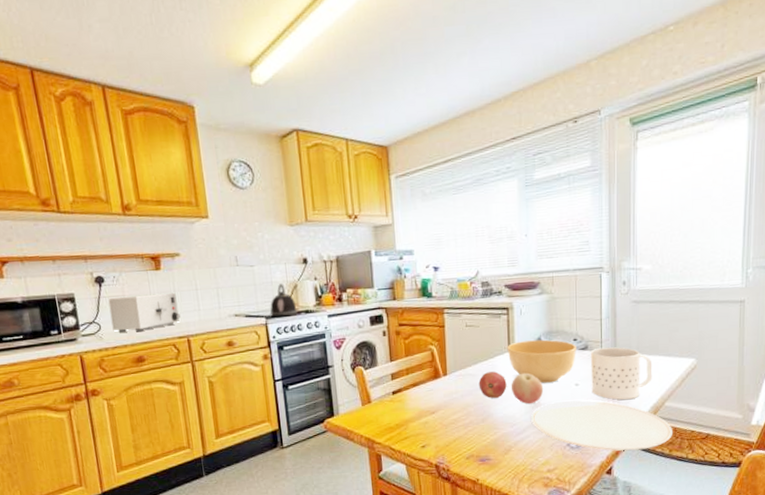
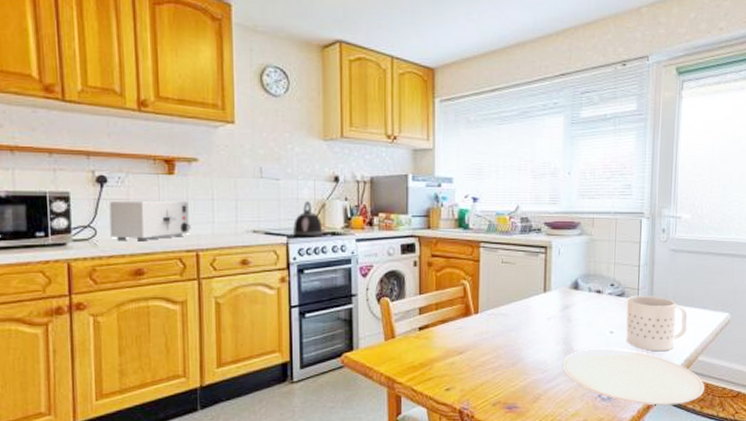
fruit: present [478,371,507,398] -> none [511,313,540,341]
bowl: present [507,339,577,383] -> none [542,282,614,329]
fruit: present [512,373,544,405] -> none [545,316,578,350]

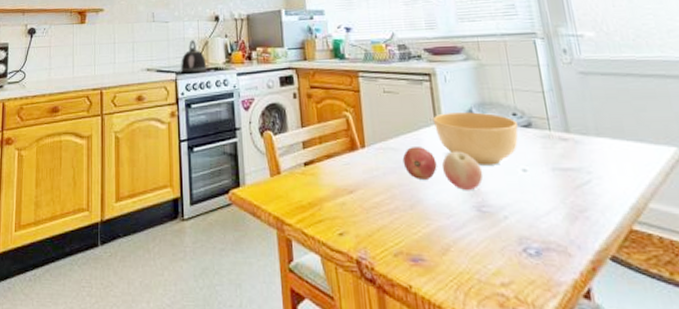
toaster: present [109,200,191,242] -> none [35,45,97,83]
fruit: none [511,313,540,341] -> present [402,147,437,179]
bowl: none [542,282,614,329] -> present [432,112,519,165]
fruit: none [545,316,578,350] -> present [442,151,483,191]
plate: present [563,348,705,406] -> none [471,190,670,268]
mug: present [626,296,688,351] -> none [536,126,624,194]

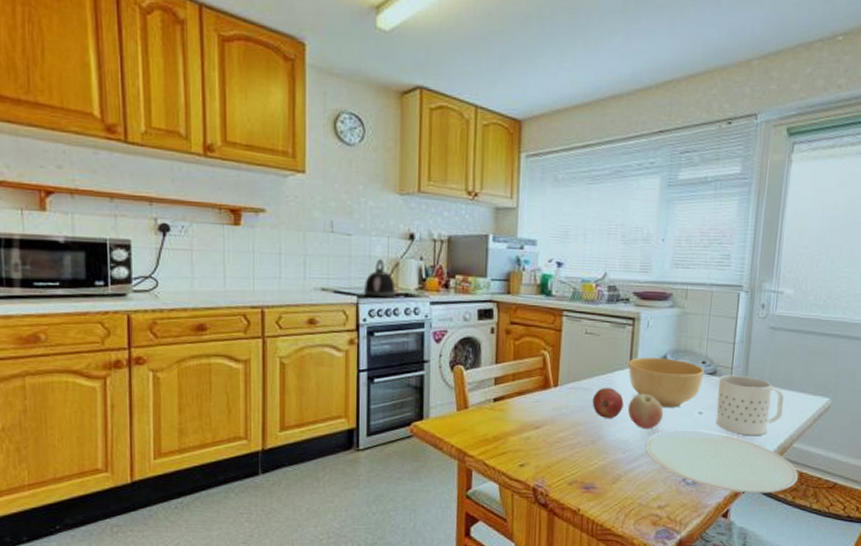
plate: none [471,190,670,268] -> present [646,429,799,494]
mug: none [536,126,624,194] -> present [715,375,784,435]

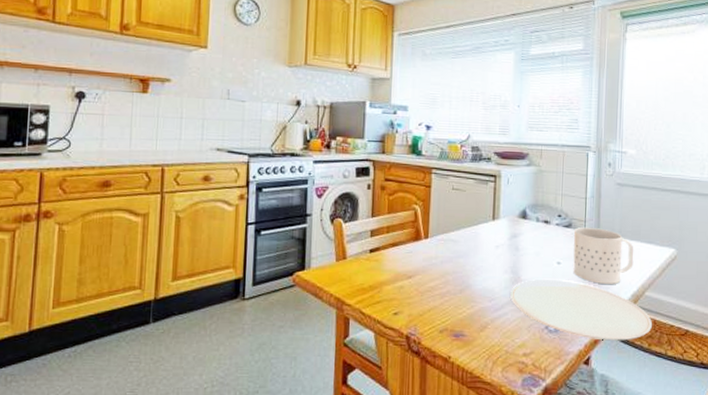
kettle: present [363,259,396,298] -> none [253,123,283,158]
fruit: present [592,388,624,418] -> none [459,239,489,268]
bowl: present [628,357,705,408] -> none [491,211,561,258]
fruit: present [628,393,664,430] -> none [493,244,525,279]

